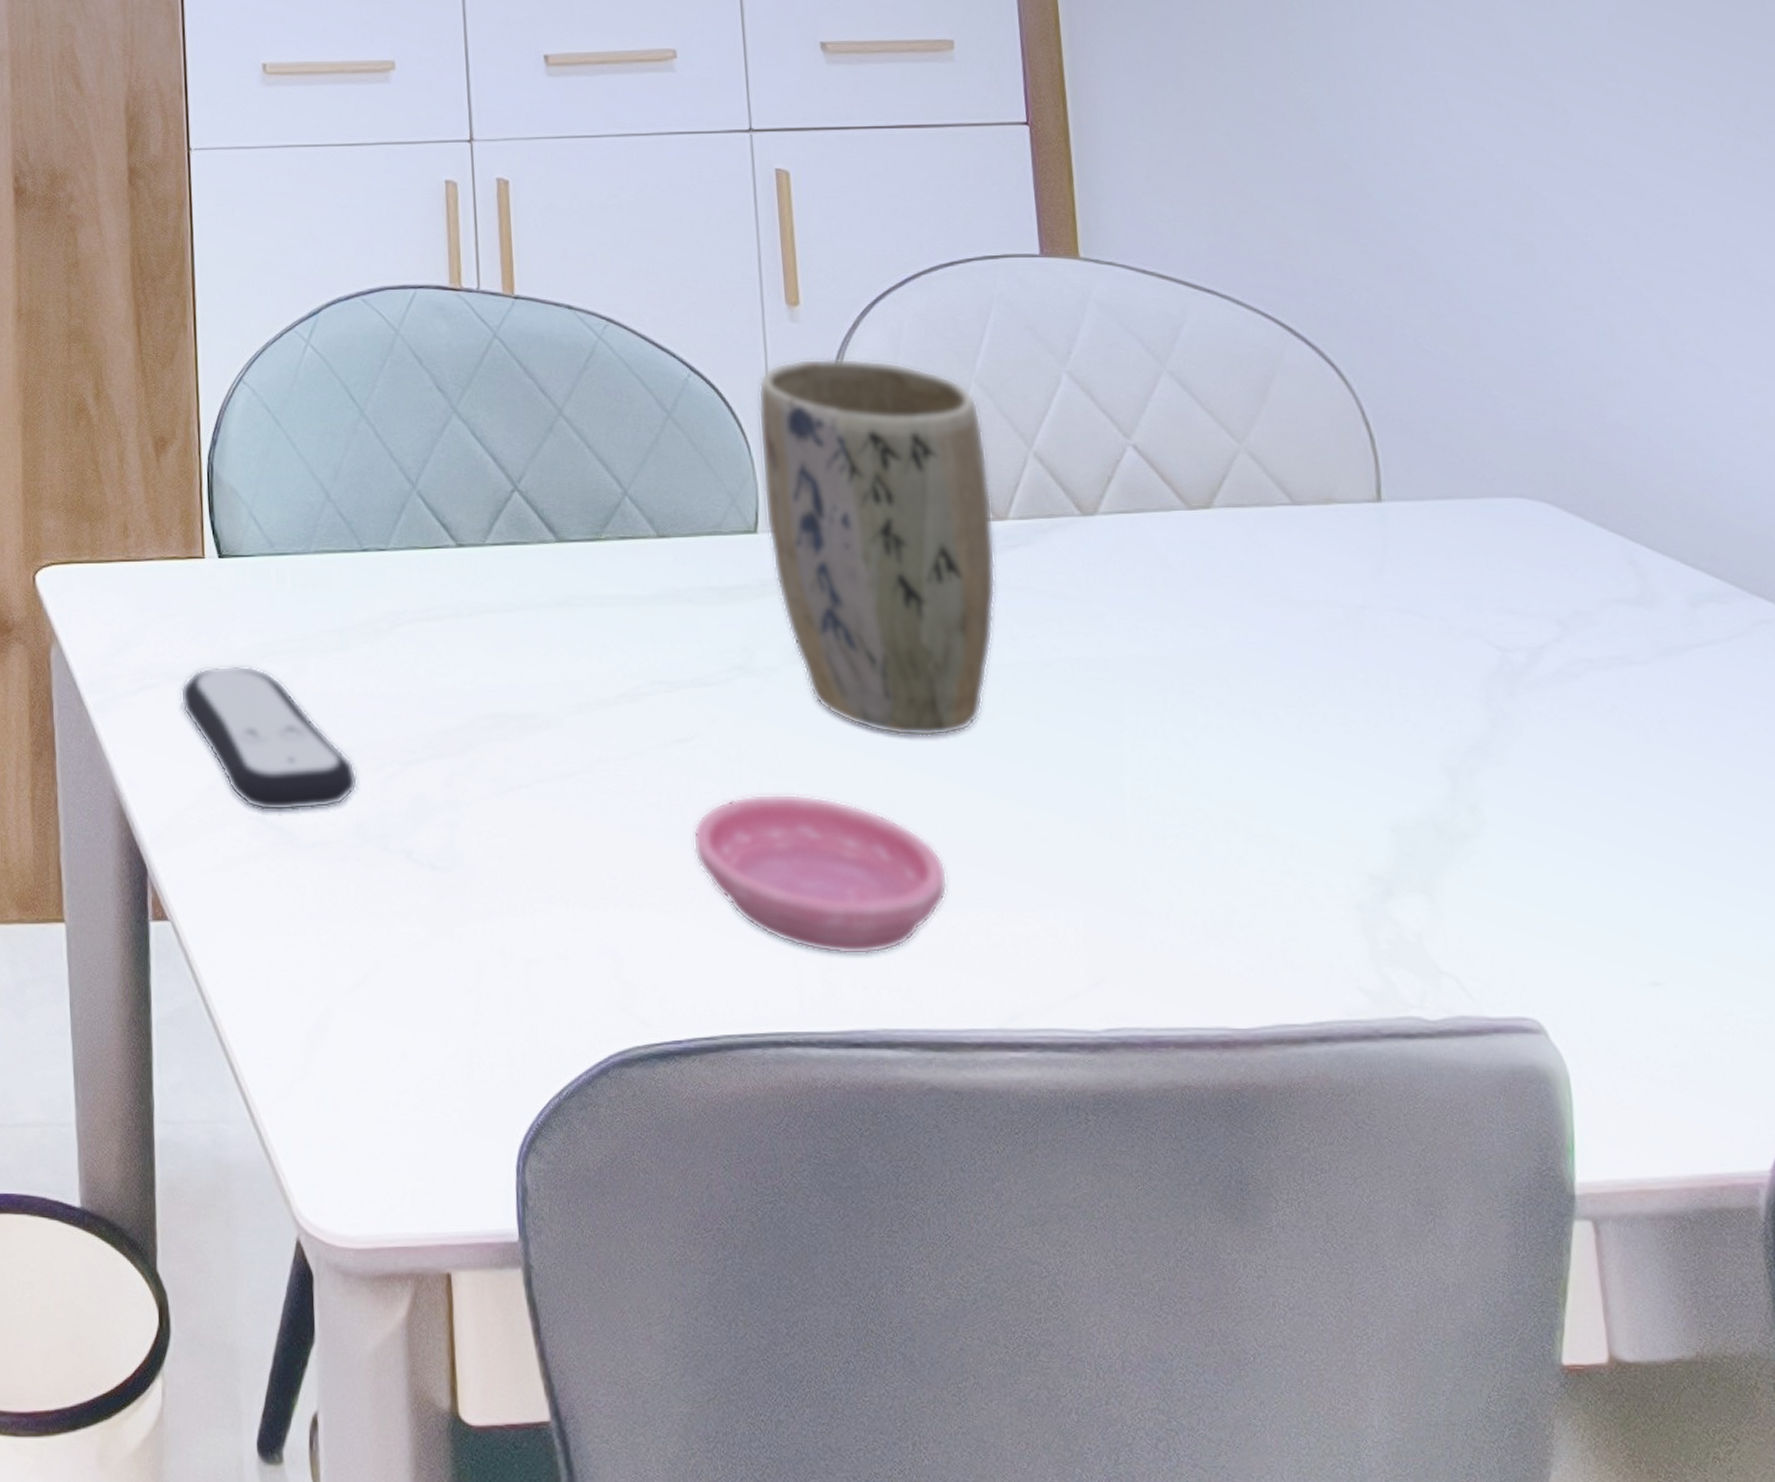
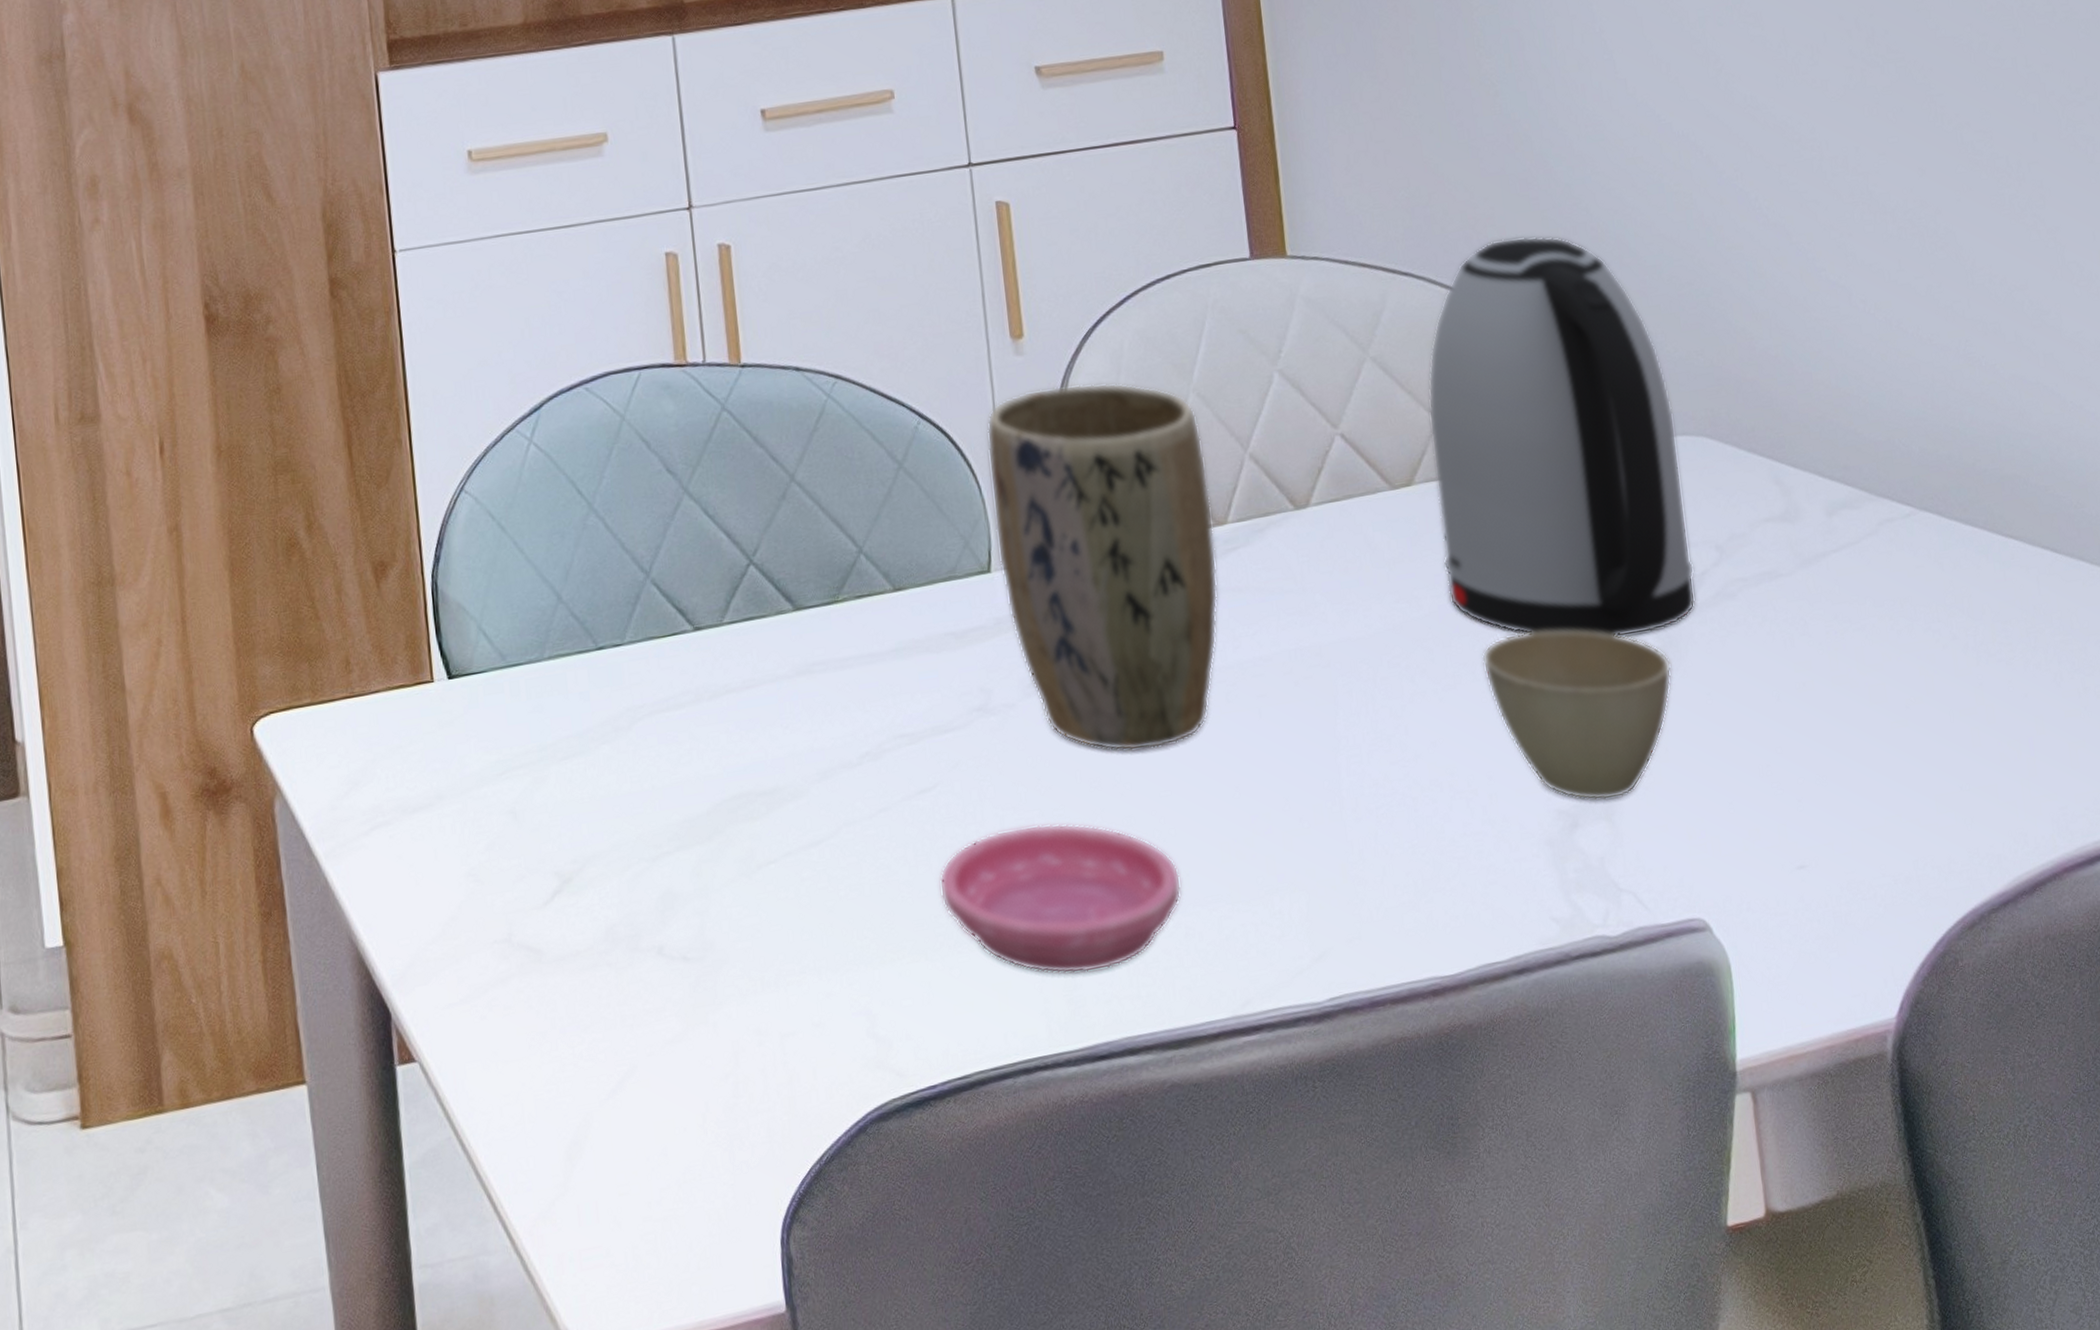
remote control: present [180,666,358,811] -> none [415,786,605,933]
kettle: none [1230,268,1533,702] -> present [1428,236,1696,636]
cup: none [1285,678,1504,873] -> present [1482,630,1672,801]

